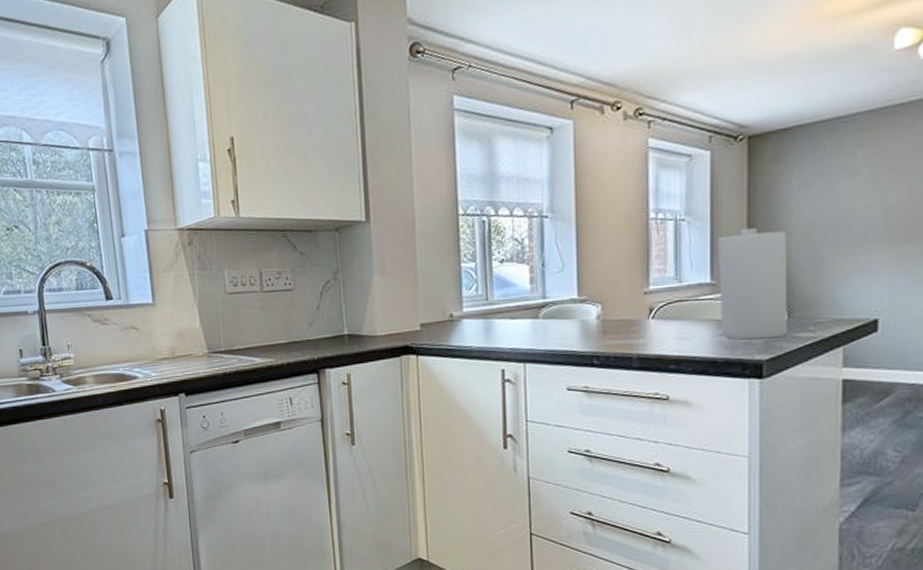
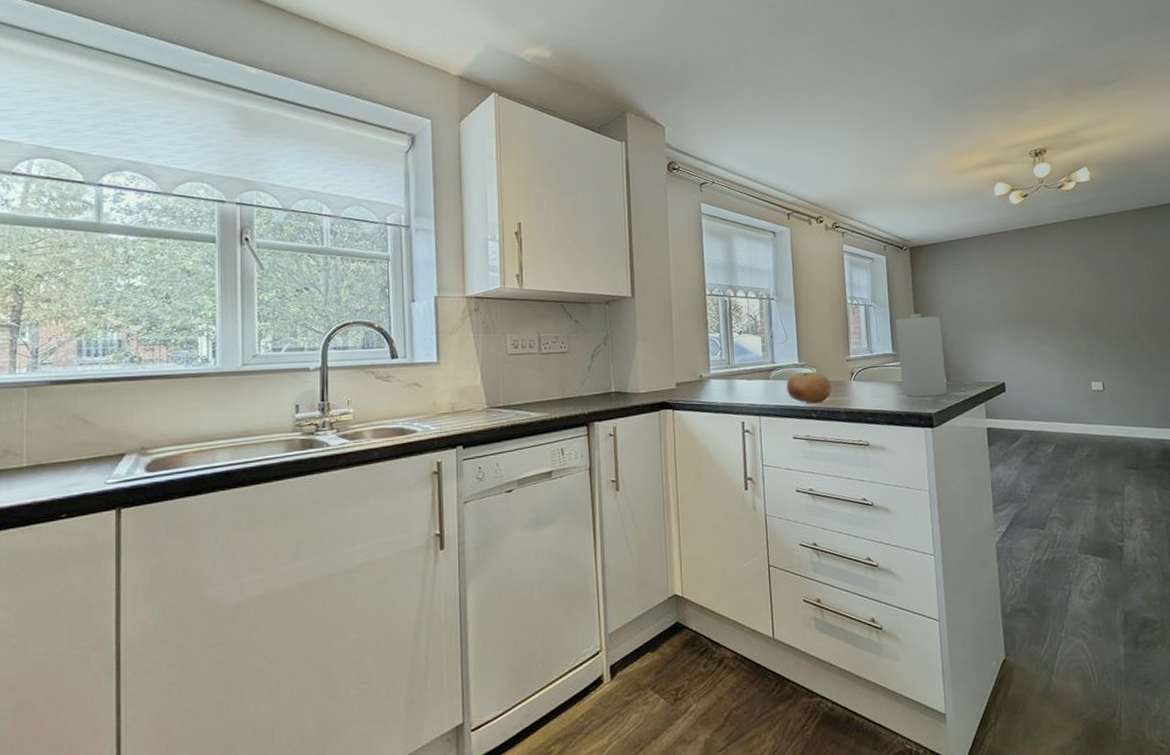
fruit: none [561,308,622,348] -> present [786,372,832,404]

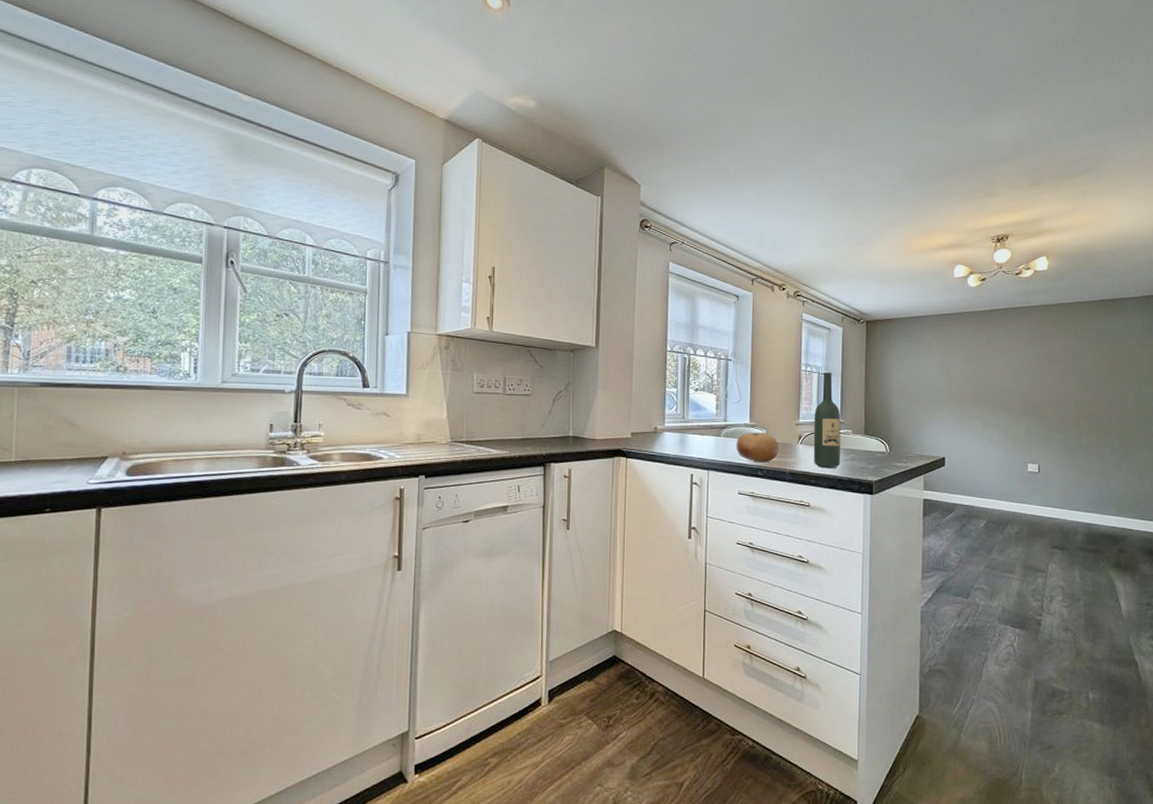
wine bottle: none [864,304,896,404] -> present [813,372,841,468]
paper towel holder: present [895,314,947,398] -> none [845,385,890,466]

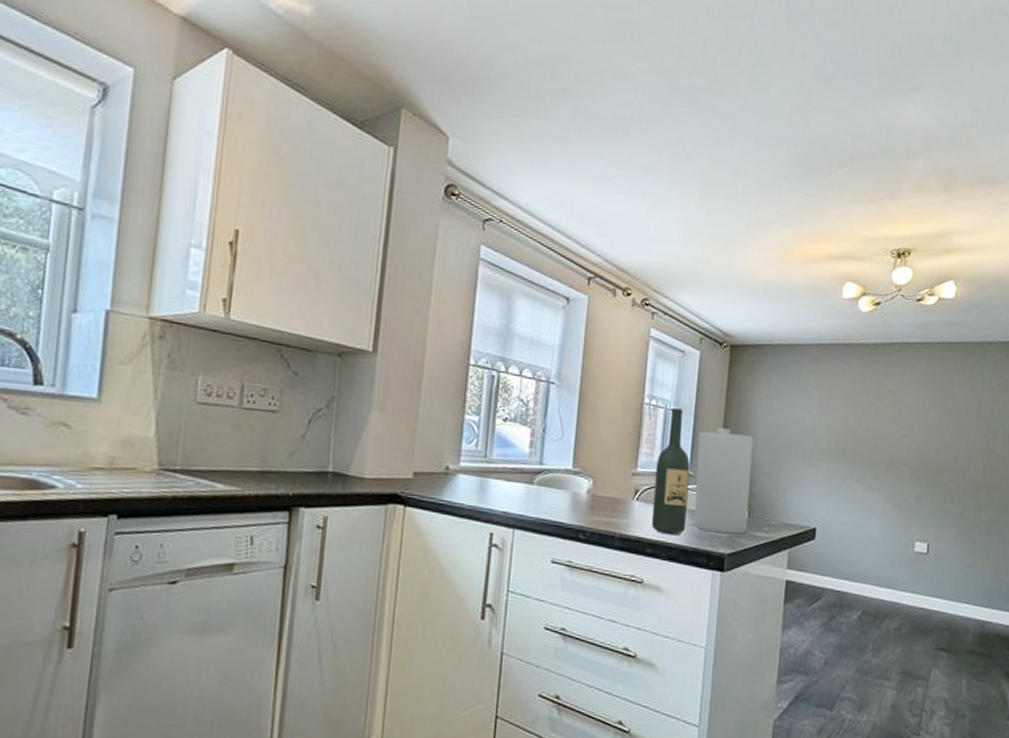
fruit: present [736,432,780,463] -> none [552,481,609,523]
paper towel holder: none [845,385,890,466] -> present [693,428,753,535]

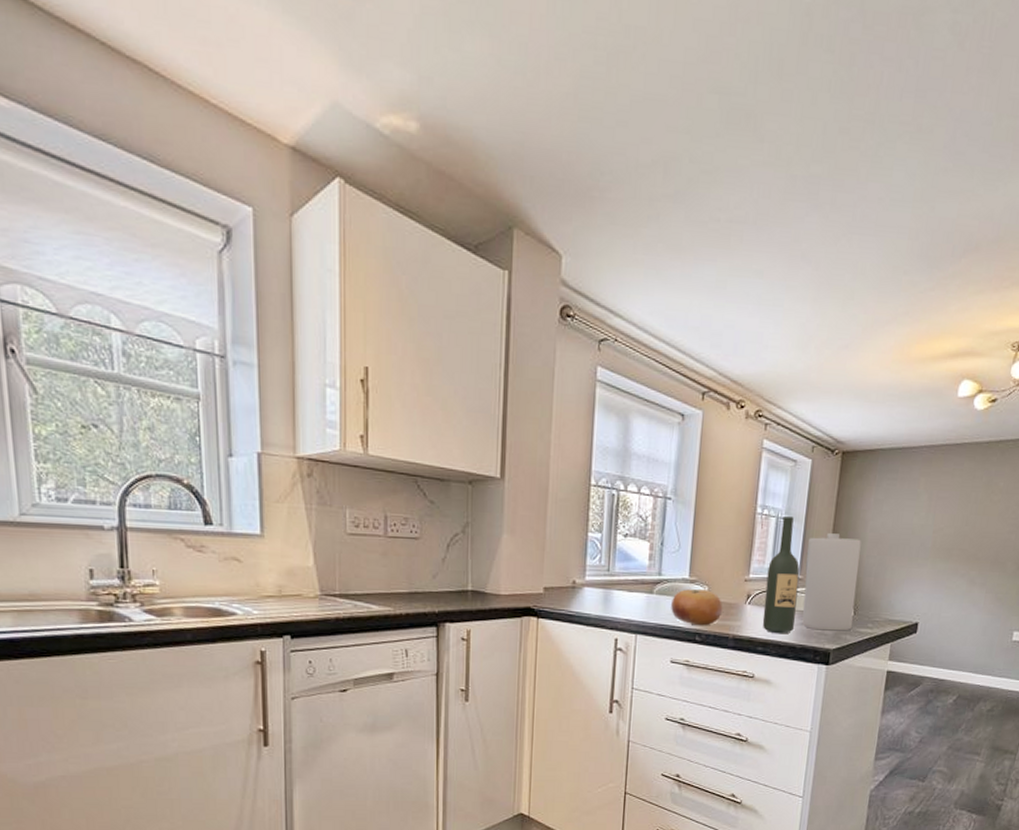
fruit: none [552,481,609,523] -> present [671,589,723,626]

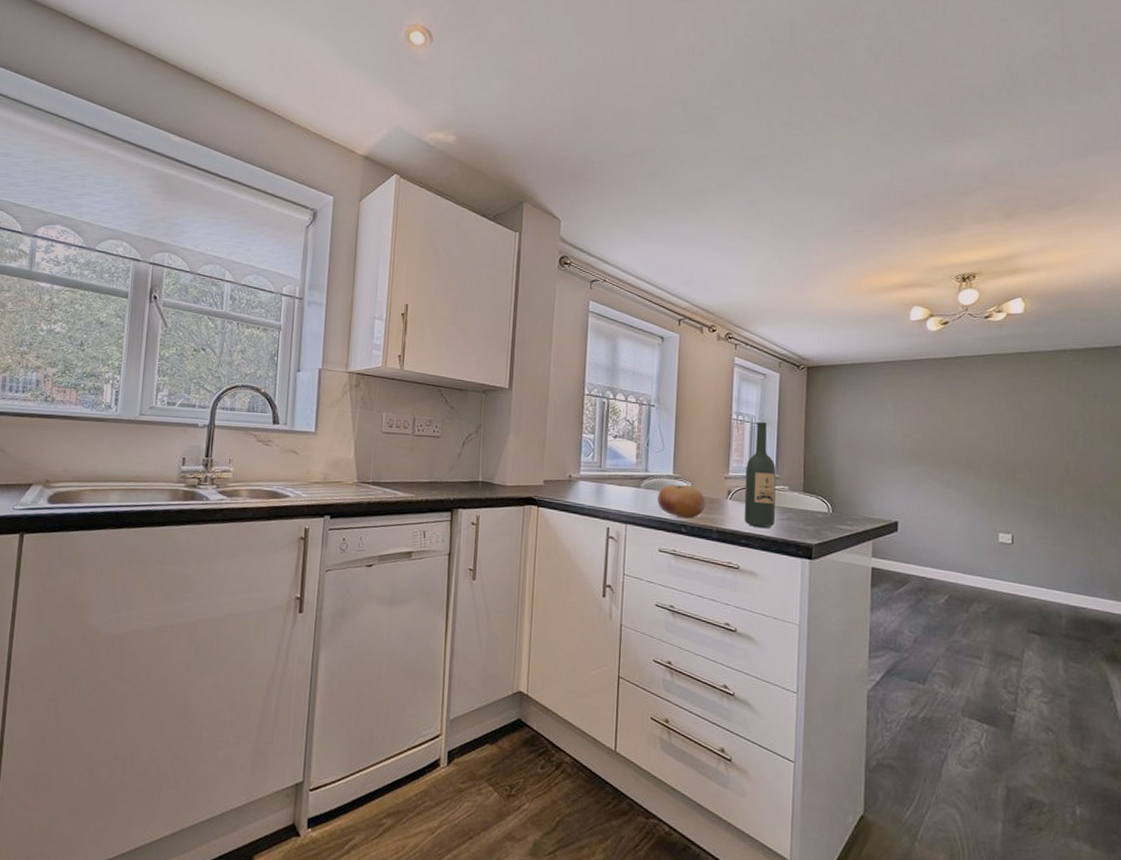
paper towel holder: present [802,533,861,631] -> none [781,437,833,528]

